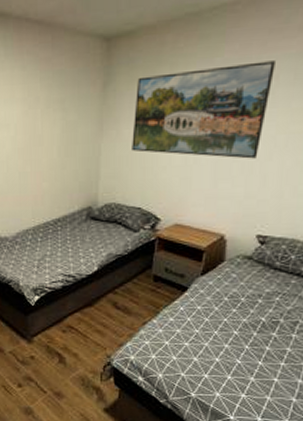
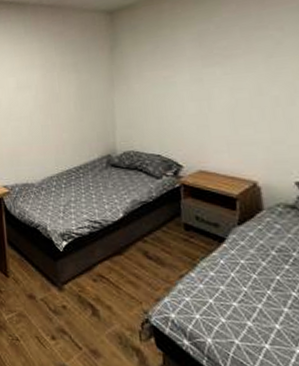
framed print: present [132,60,275,159] -> none [141,15,279,105]

